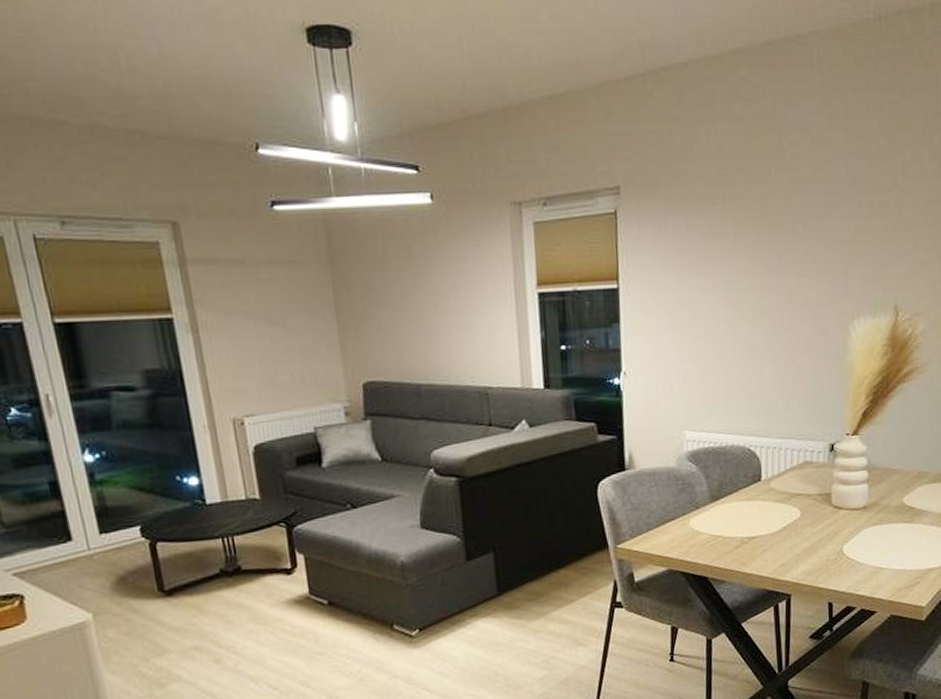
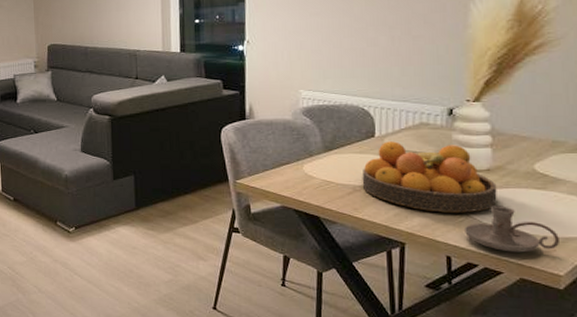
fruit bowl: none [749,483,872,557] -> present [362,141,497,213]
candle holder: none [844,543,922,590] -> present [465,205,559,253]

